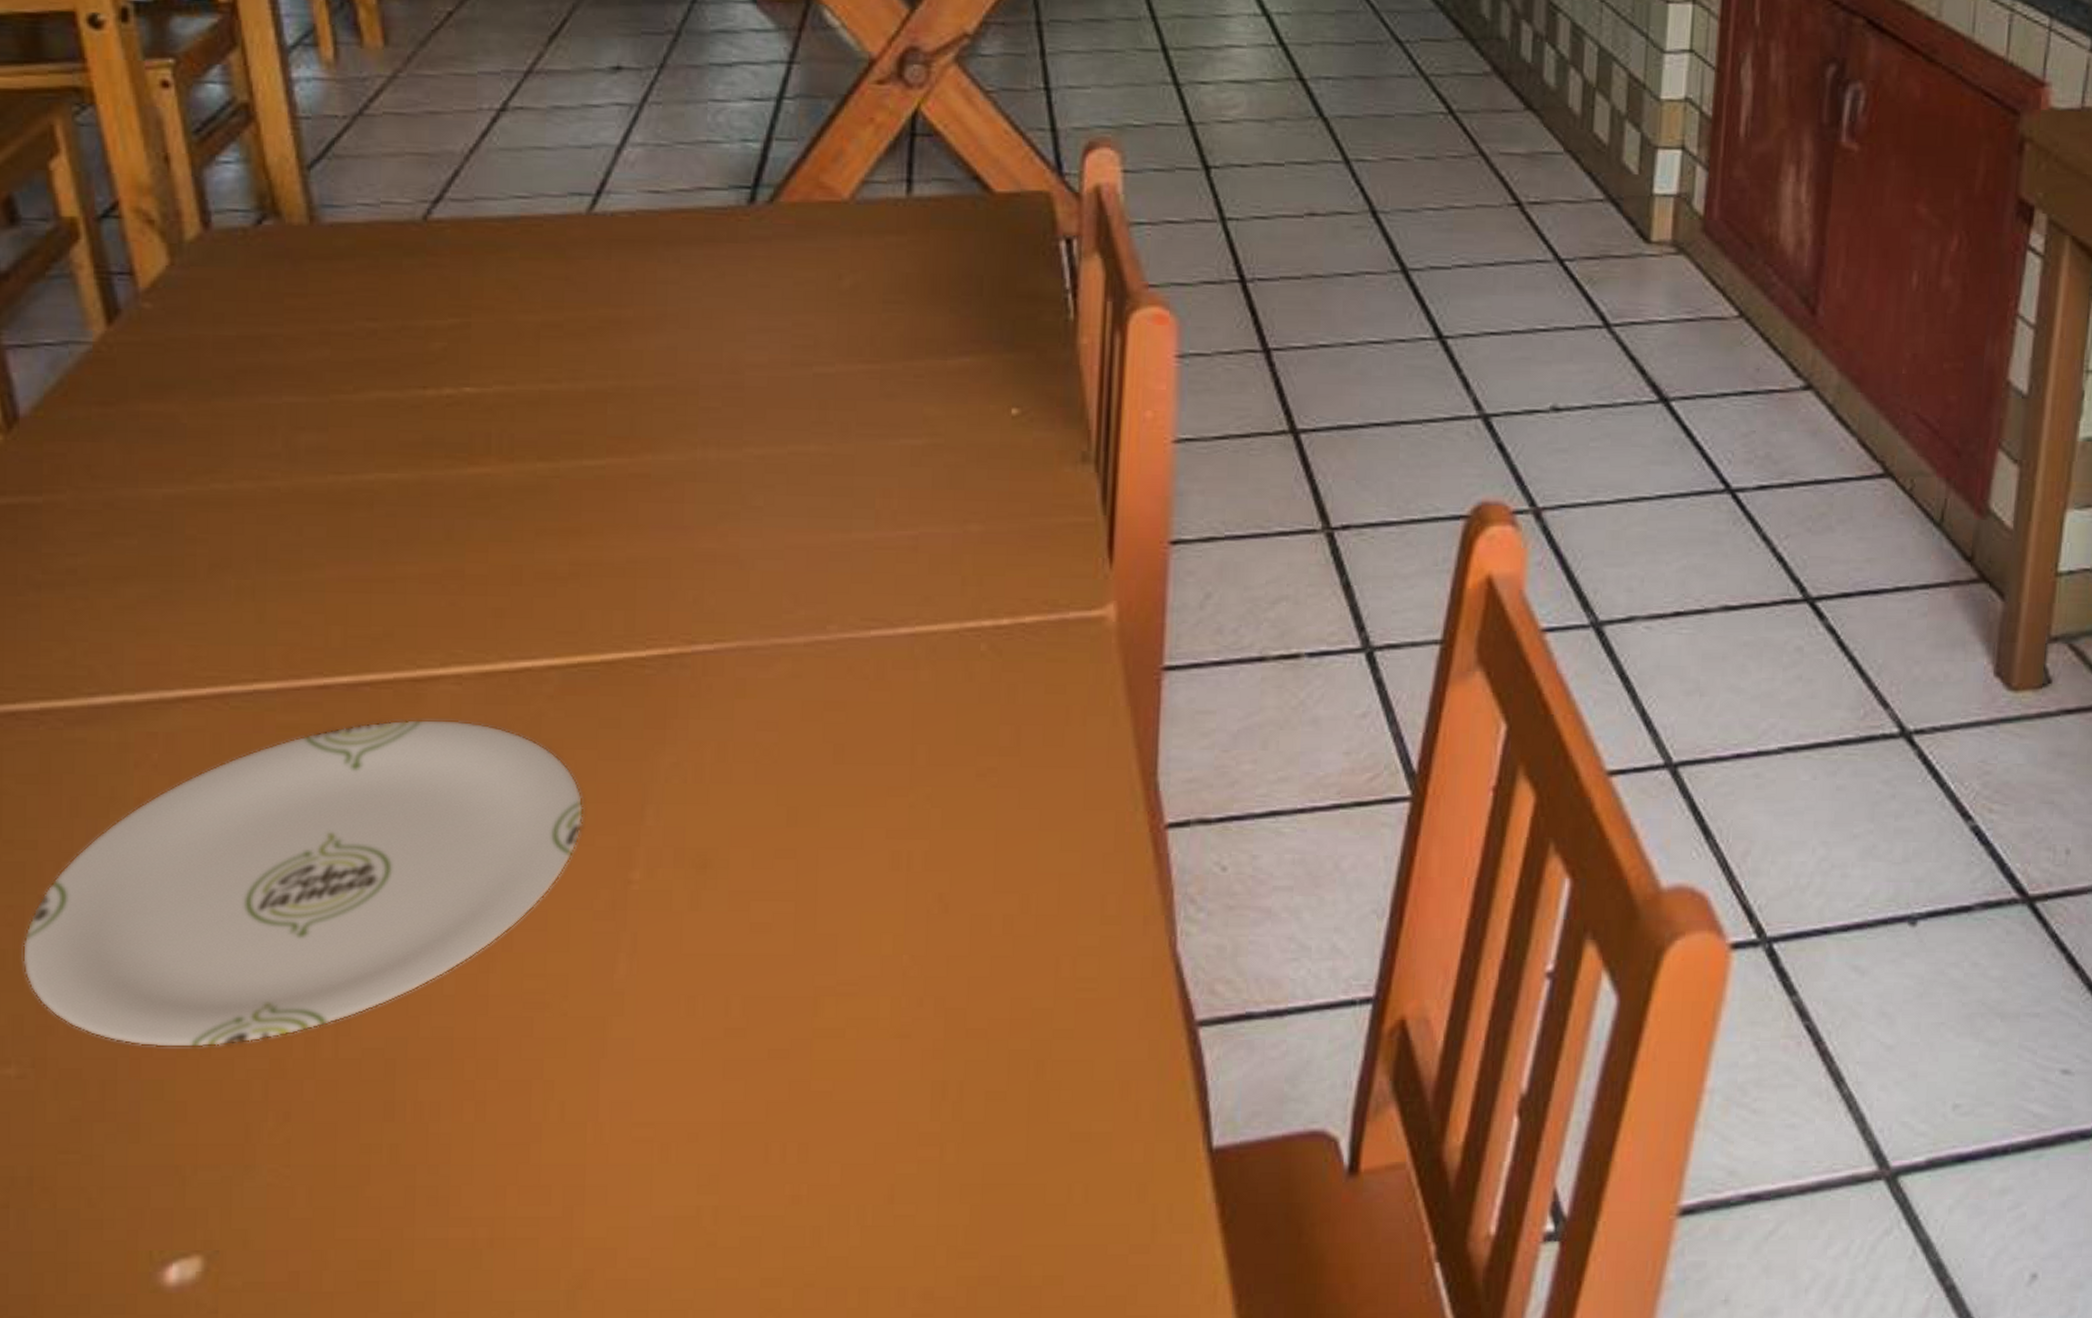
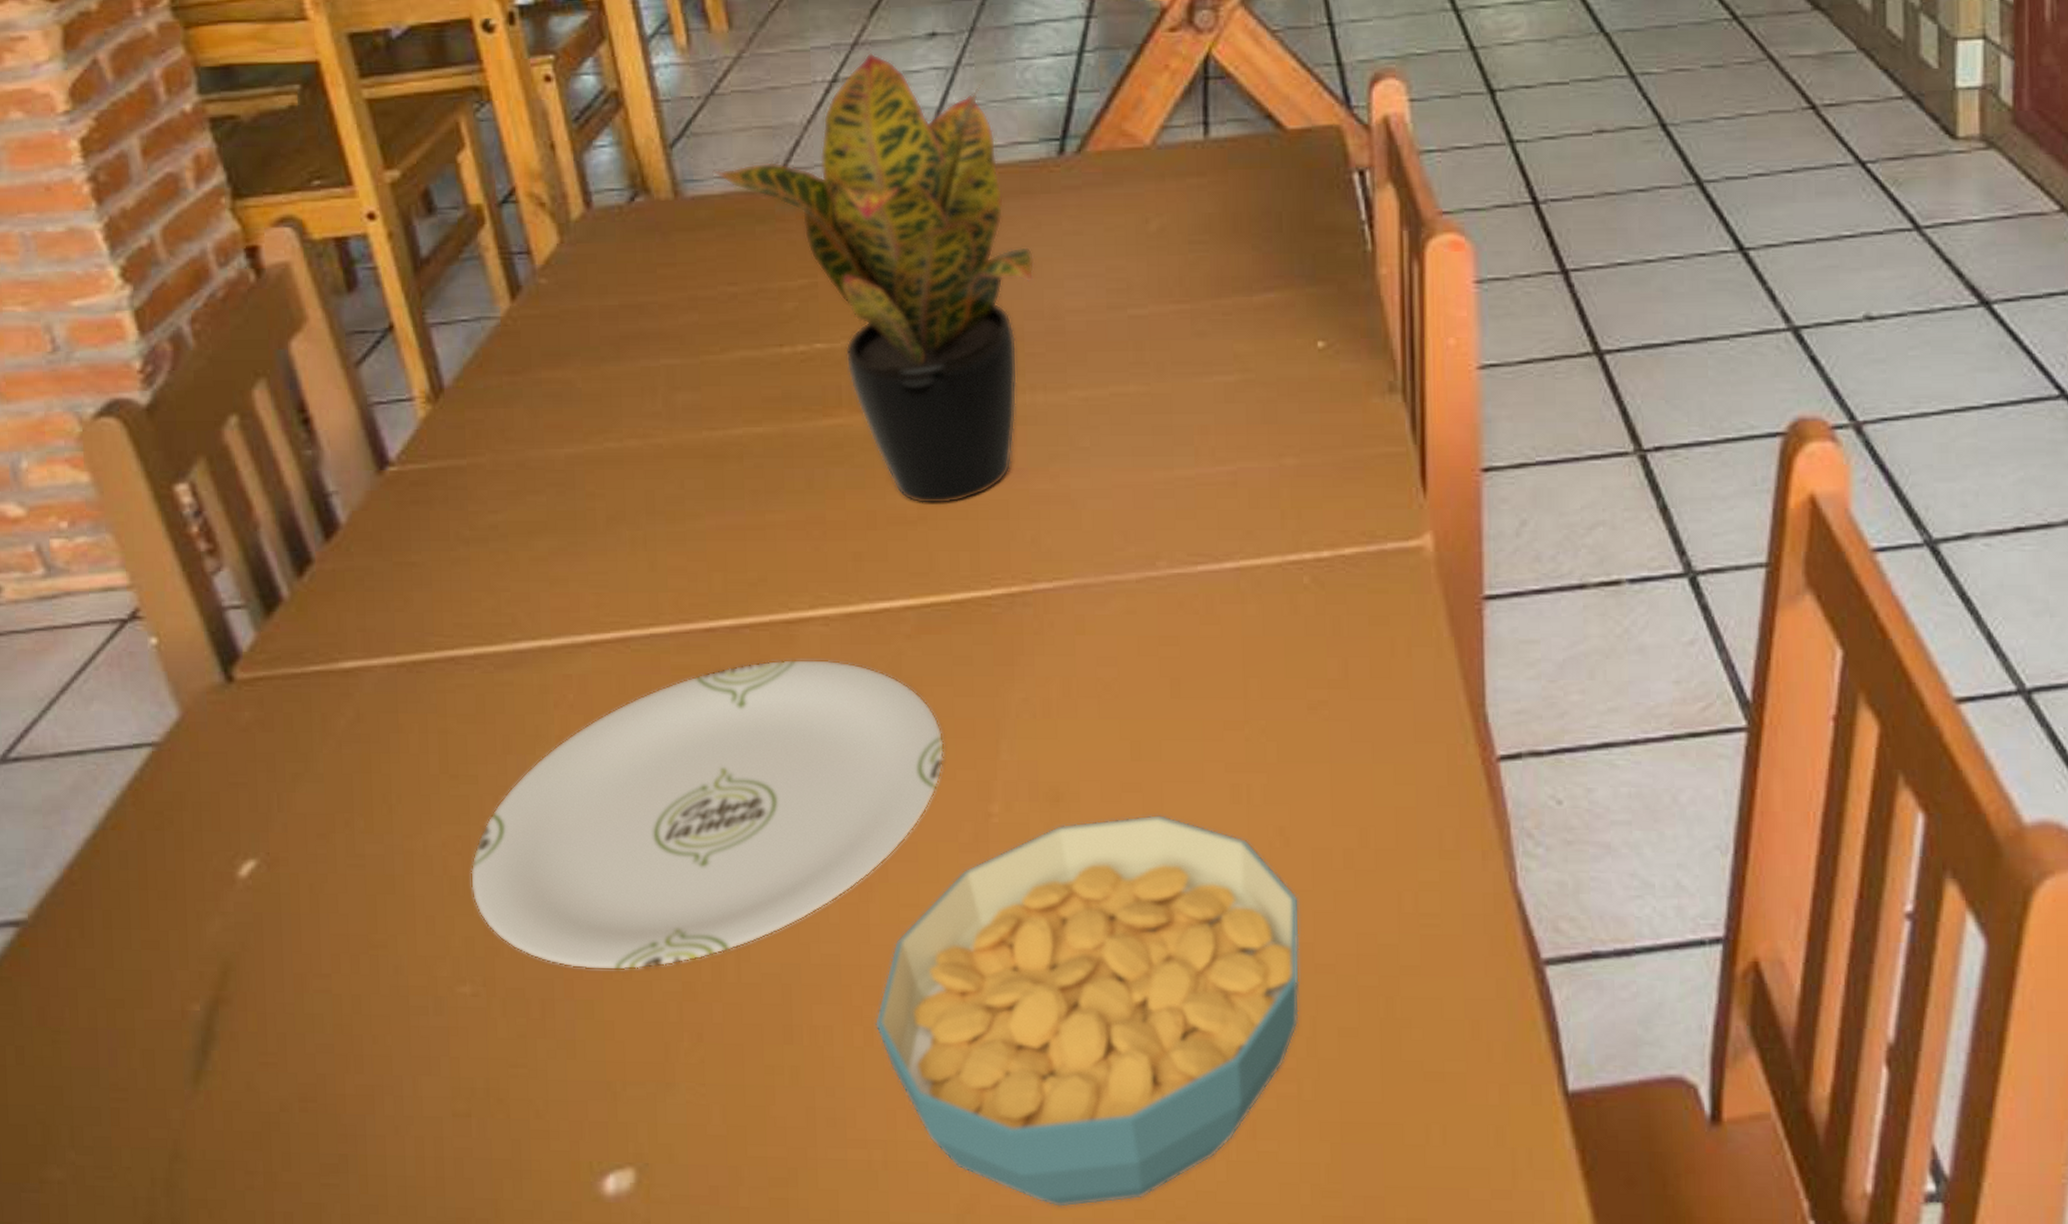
potted plant: none [356,83,716,561] -> present [712,53,1035,505]
cereal bowl: none [488,881,955,1280] -> present [874,814,1300,1208]

